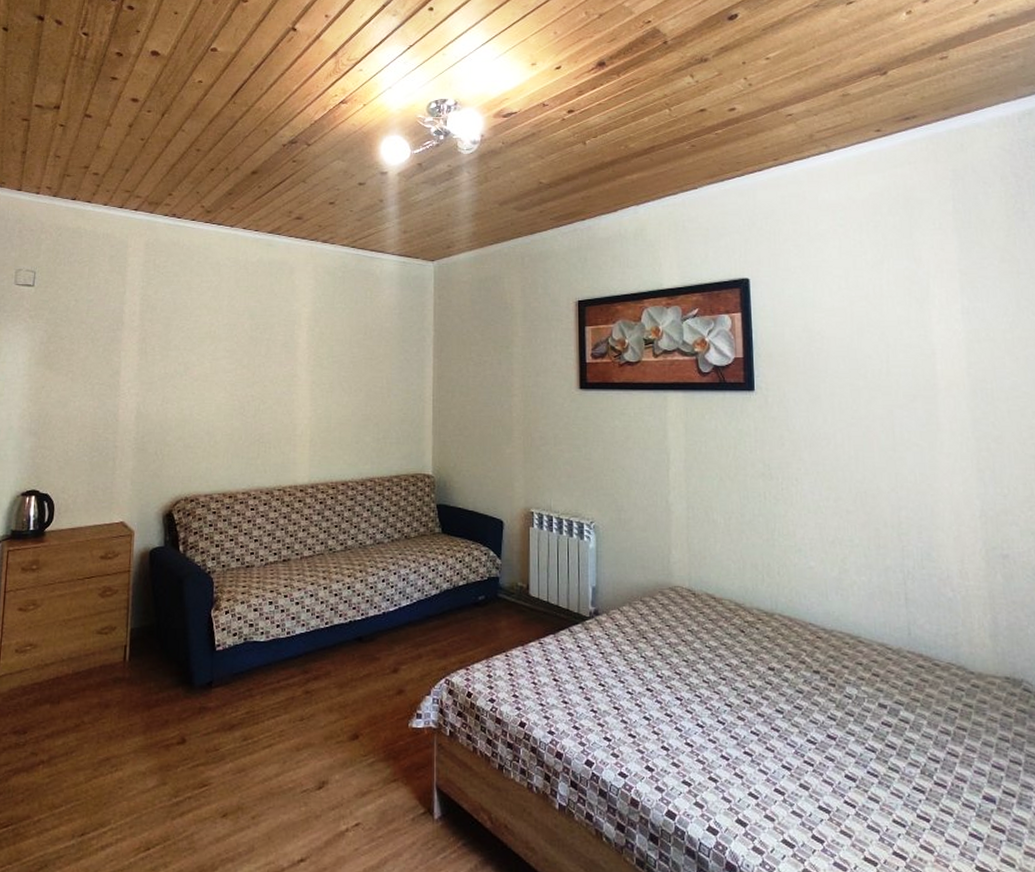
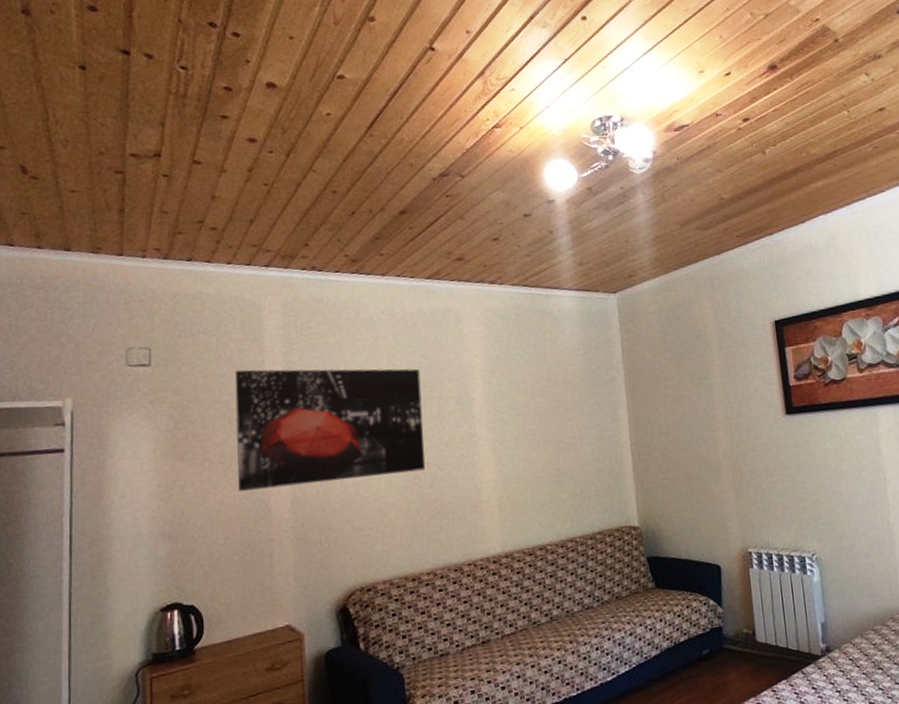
wall art: none [94,297,254,402] -> present [234,368,426,491]

